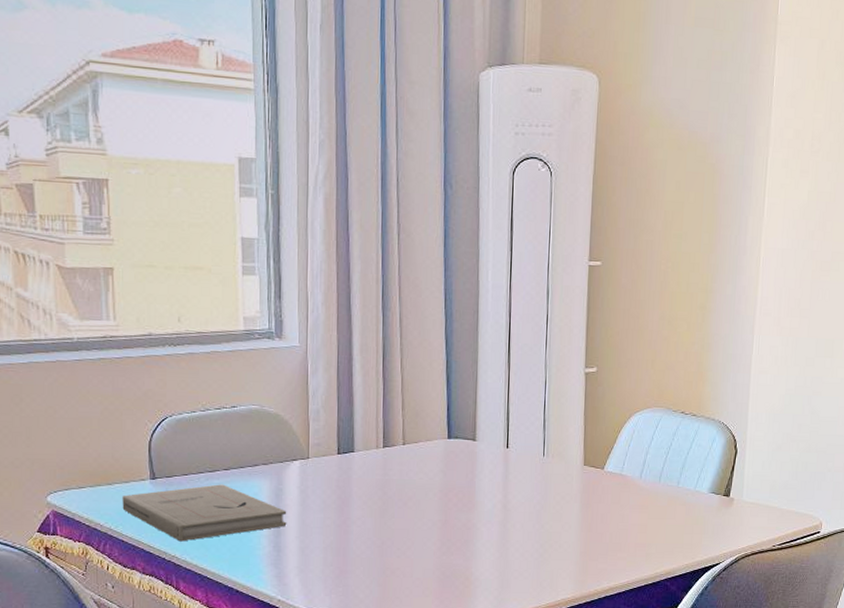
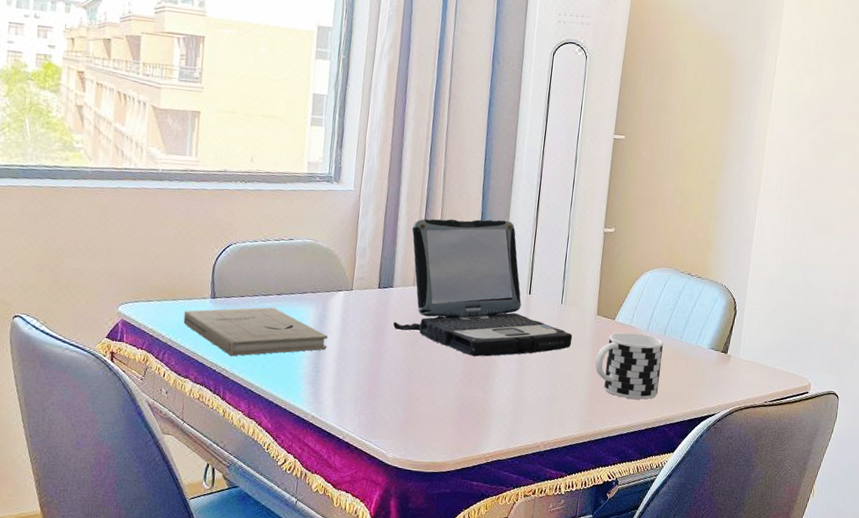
laptop: none [358,367,559,521] -> present [393,218,573,357]
cup: none [586,481,659,554] -> present [595,332,663,400]

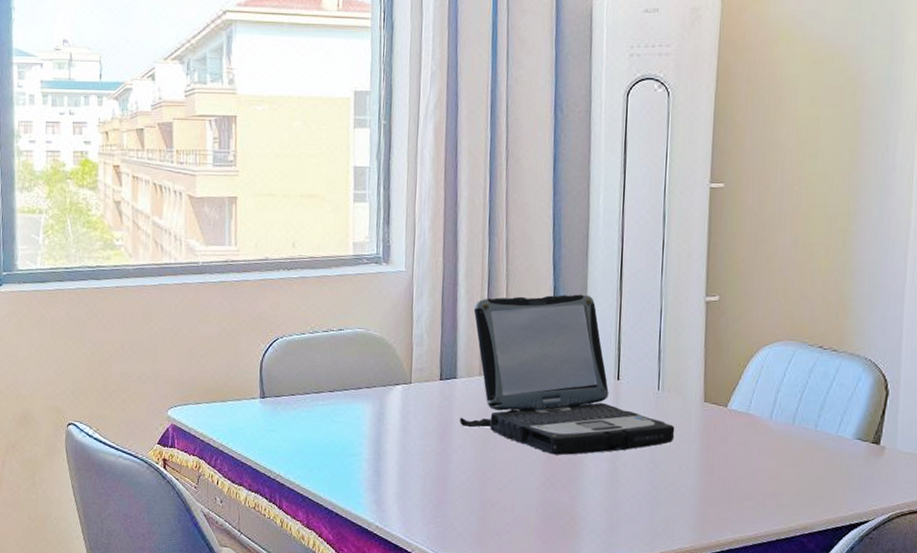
book: present [183,307,328,357] -> none [233,405,388,461]
cup: present [595,332,663,400] -> none [706,421,793,504]

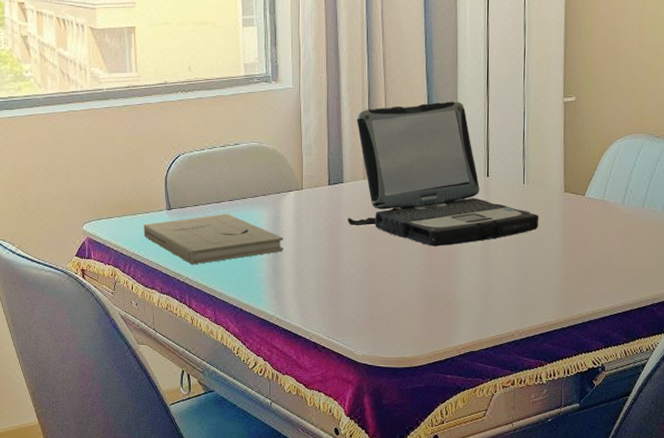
book: none [233,405,388,461] -> present [144,213,284,265]

